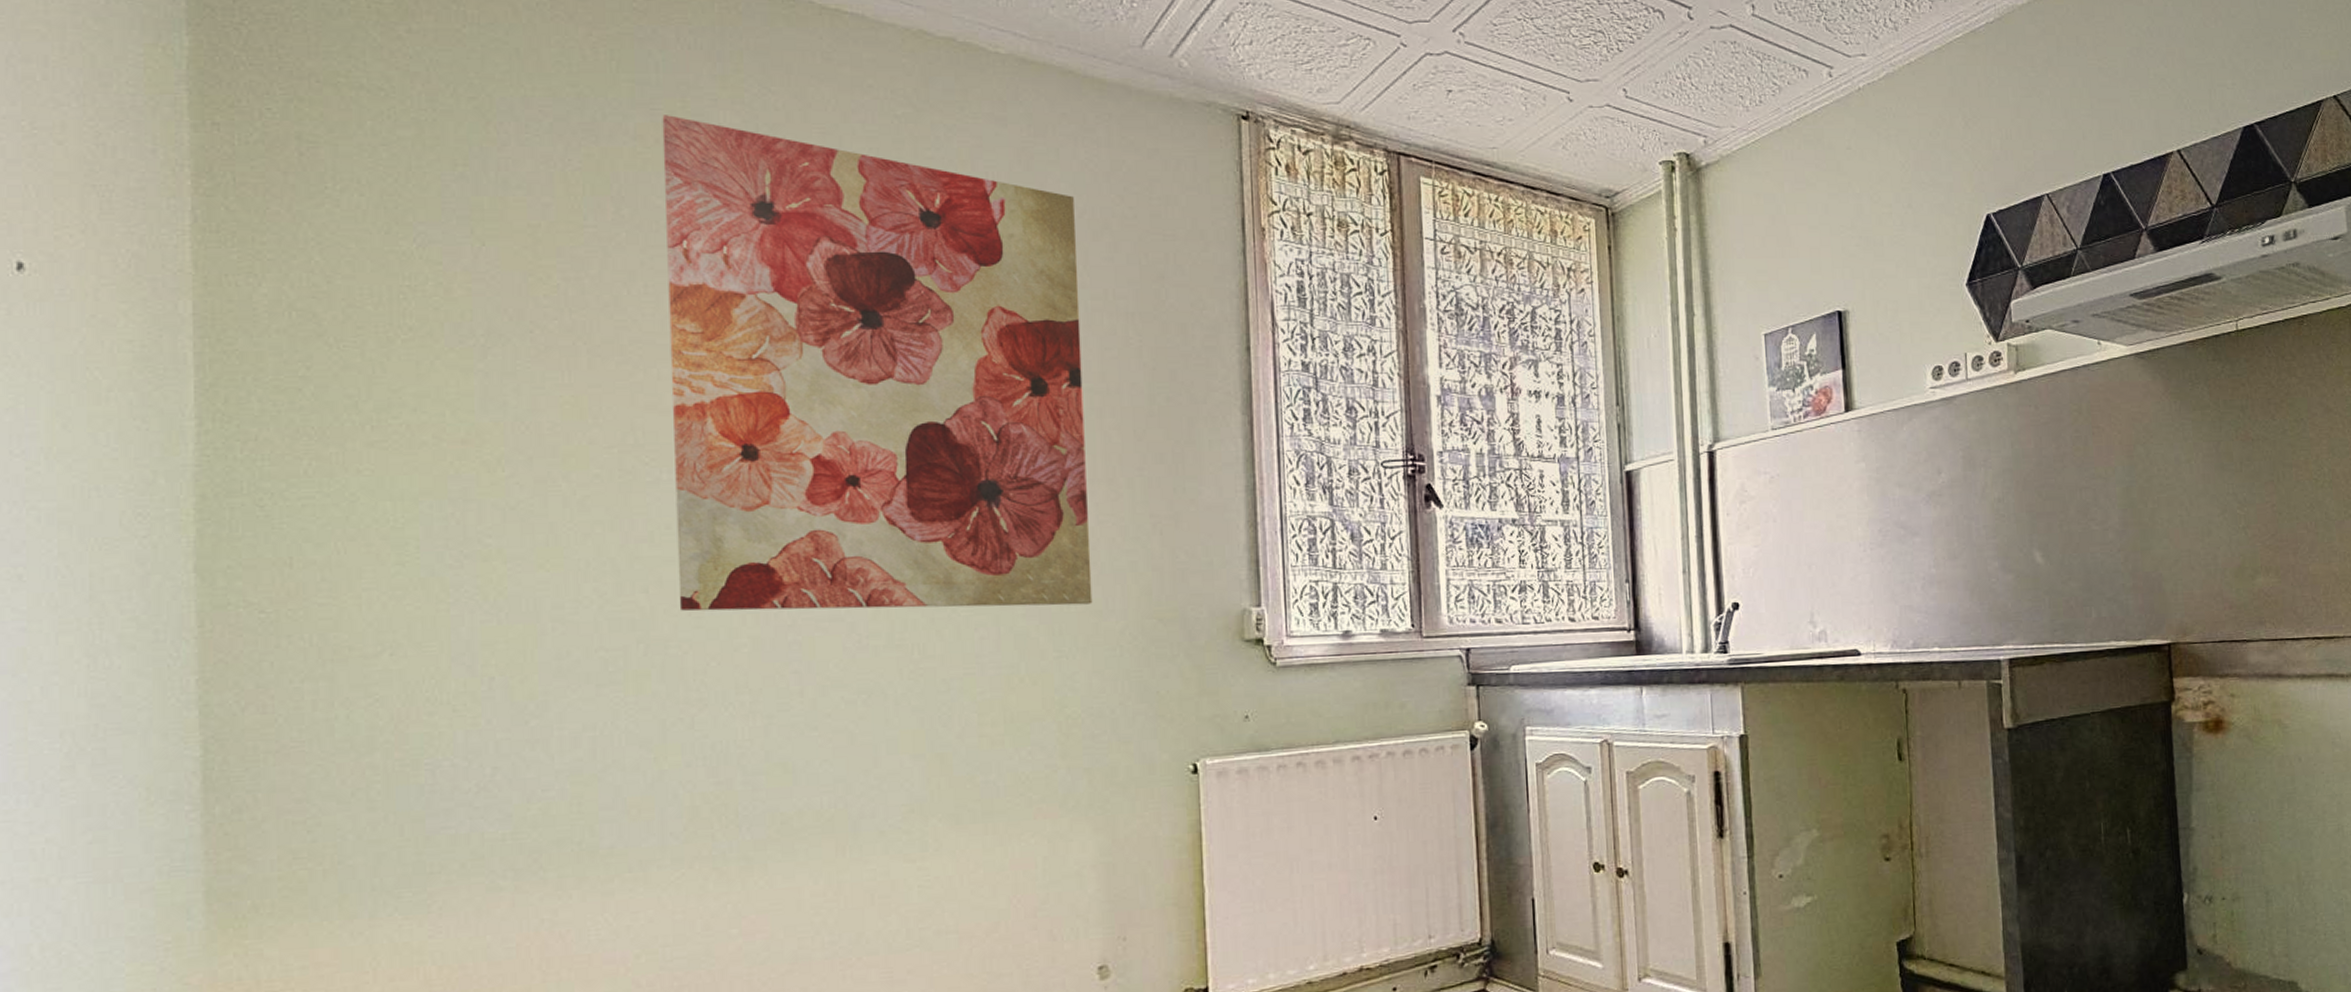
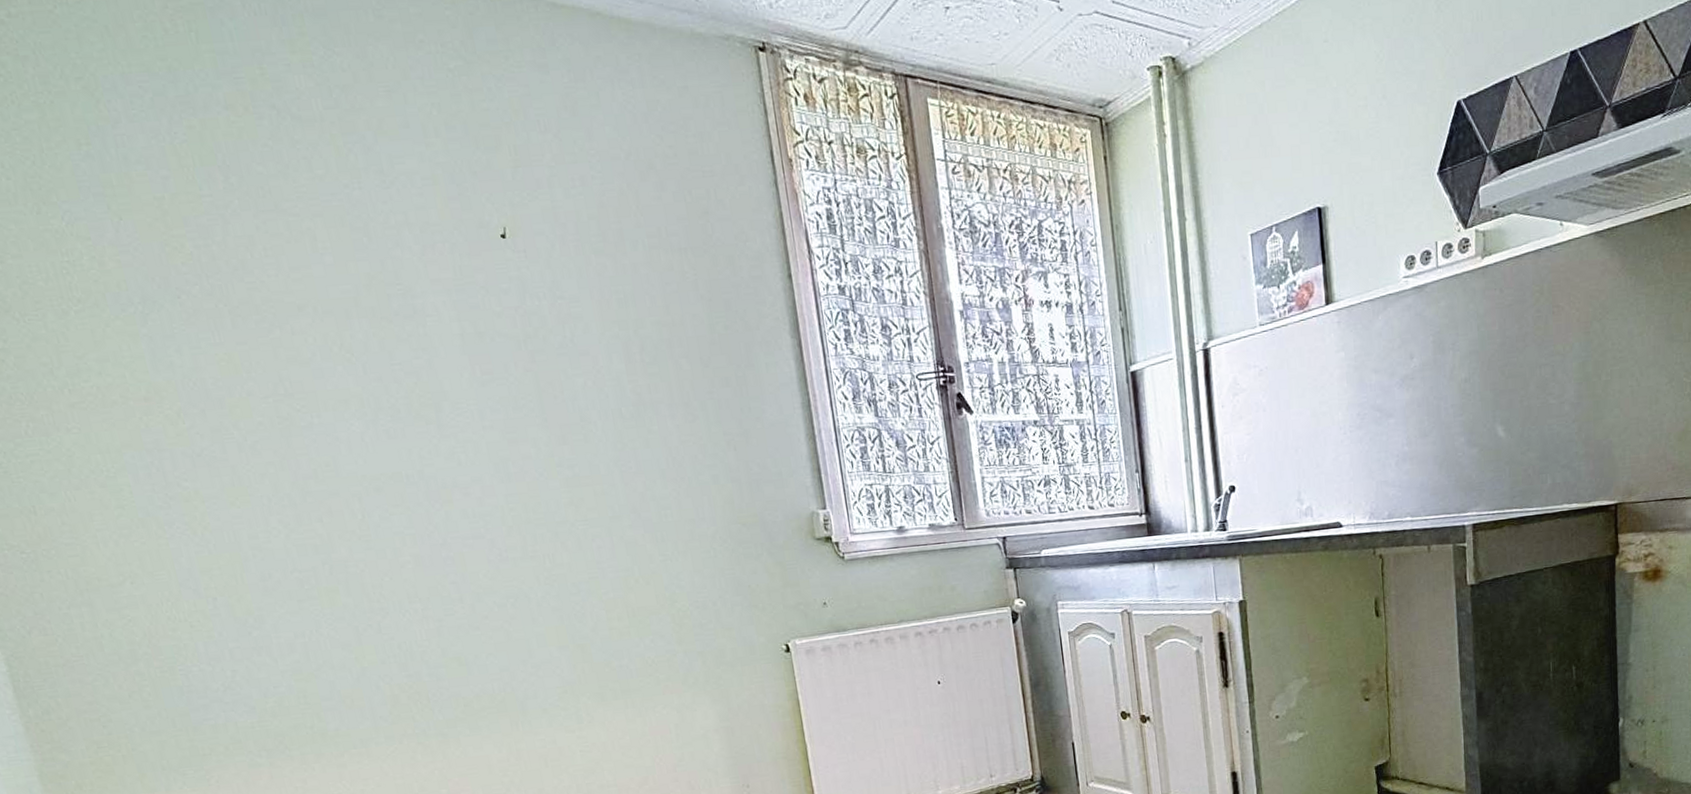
wall art: present [662,115,1093,612] -> none [245,83,686,536]

